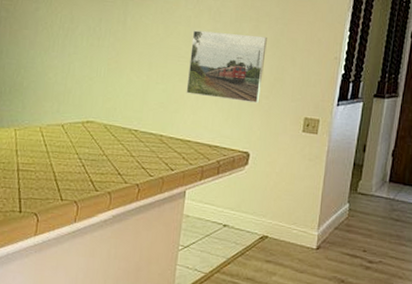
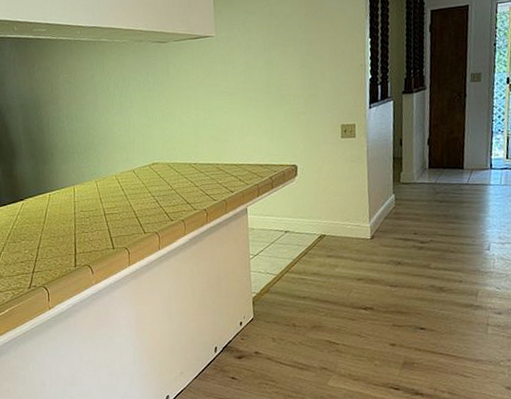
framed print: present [186,30,267,104] -> none [228,58,298,124]

